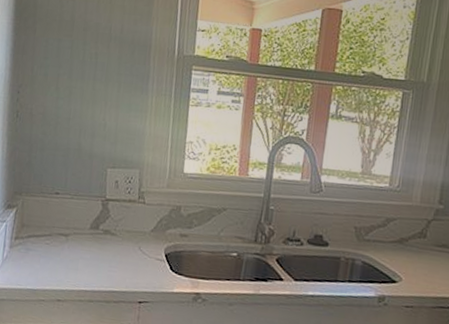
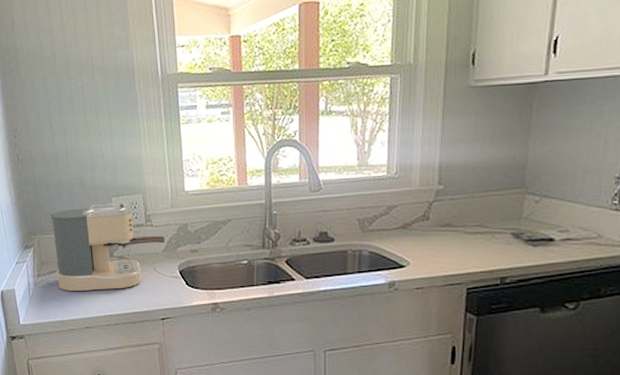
coffee maker: none [35,172,156,264] -> present [50,203,165,291]

